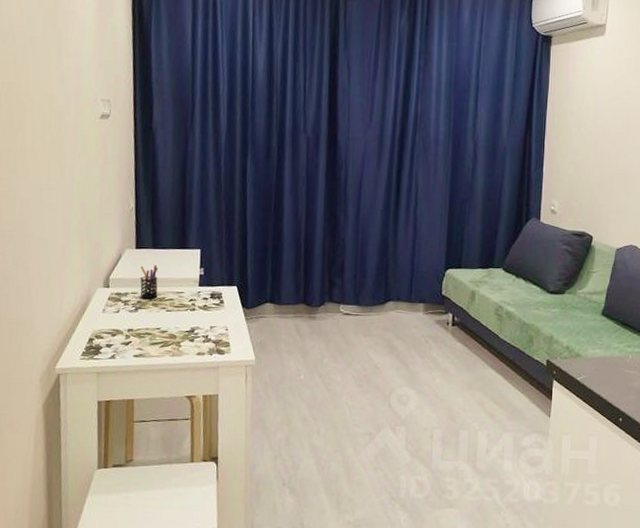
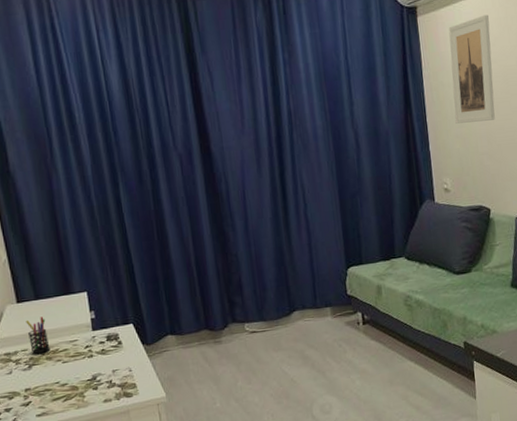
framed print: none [572,53,619,153] -> present [448,14,495,124]

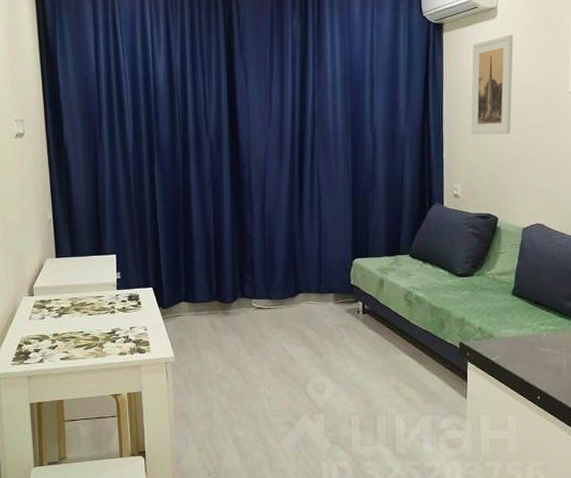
pen holder: present [26,316,51,354] -> none [61,272,79,304]

